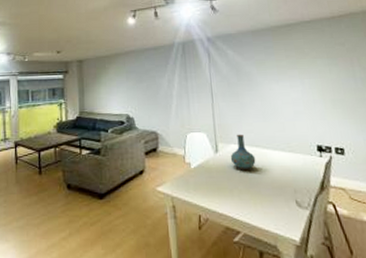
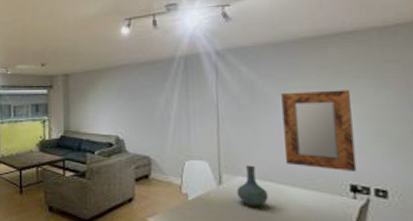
home mirror: none [260,68,321,134] -> present [281,90,357,171]

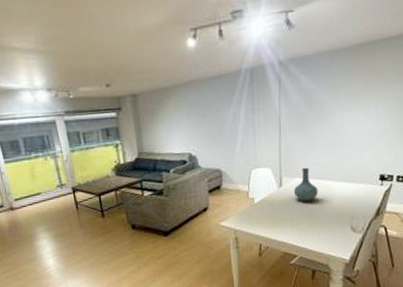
home mirror: present [281,90,357,171] -> none [334,93,389,164]

